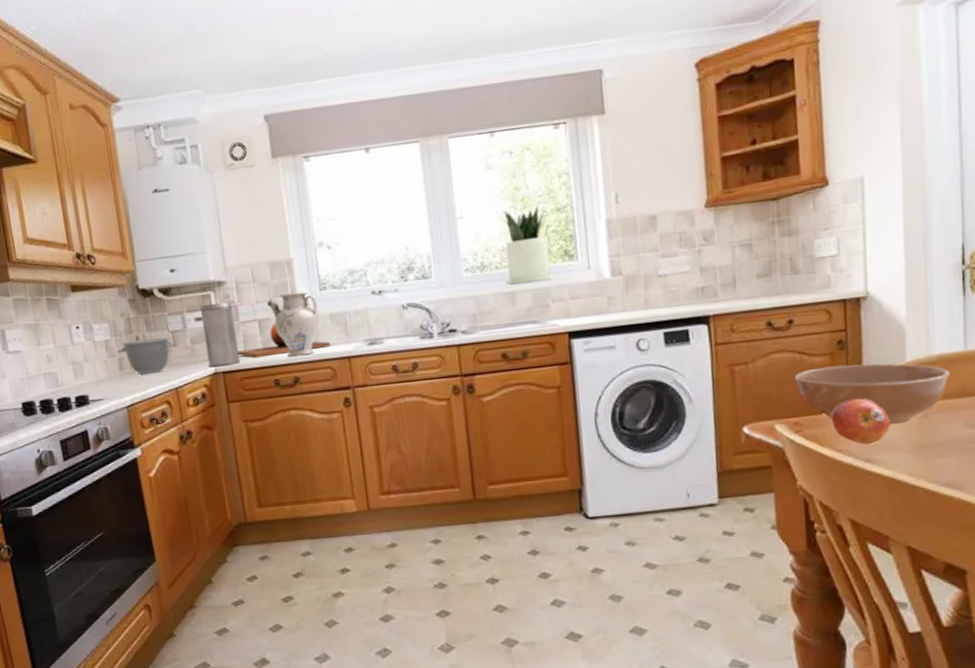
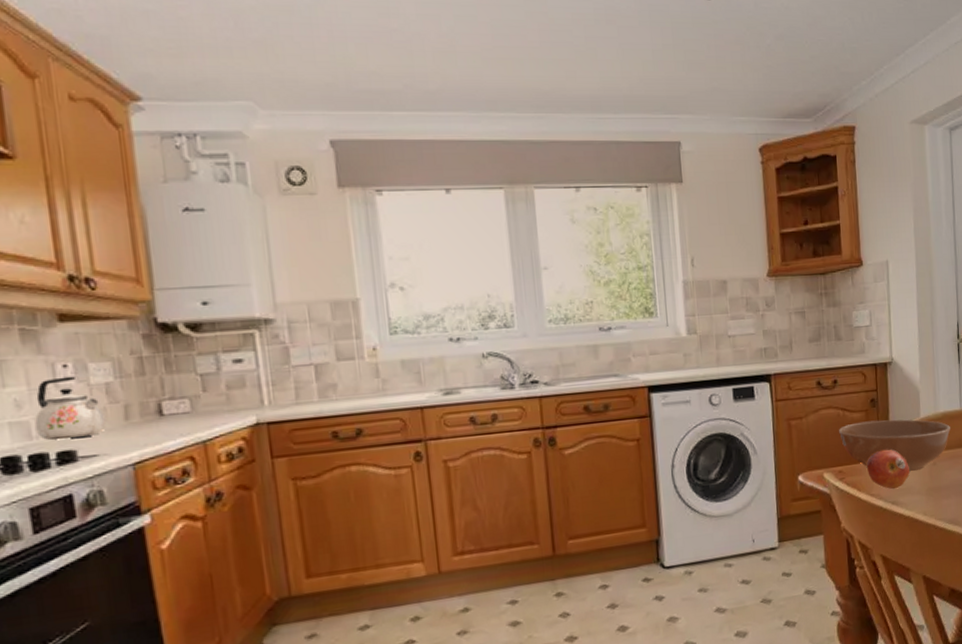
kettle: none [59,335,107,388] -> present [33,376,106,441]
cooking pot: present [116,335,177,374] -> none [121,378,207,425]
canister: present [199,302,241,367] -> none [239,342,291,417]
chopping board: present [237,323,331,358] -> none [287,368,401,407]
ceramic jug: present [266,291,320,357] -> none [325,335,389,407]
planter: present [504,206,556,286] -> none [588,263,637,339]

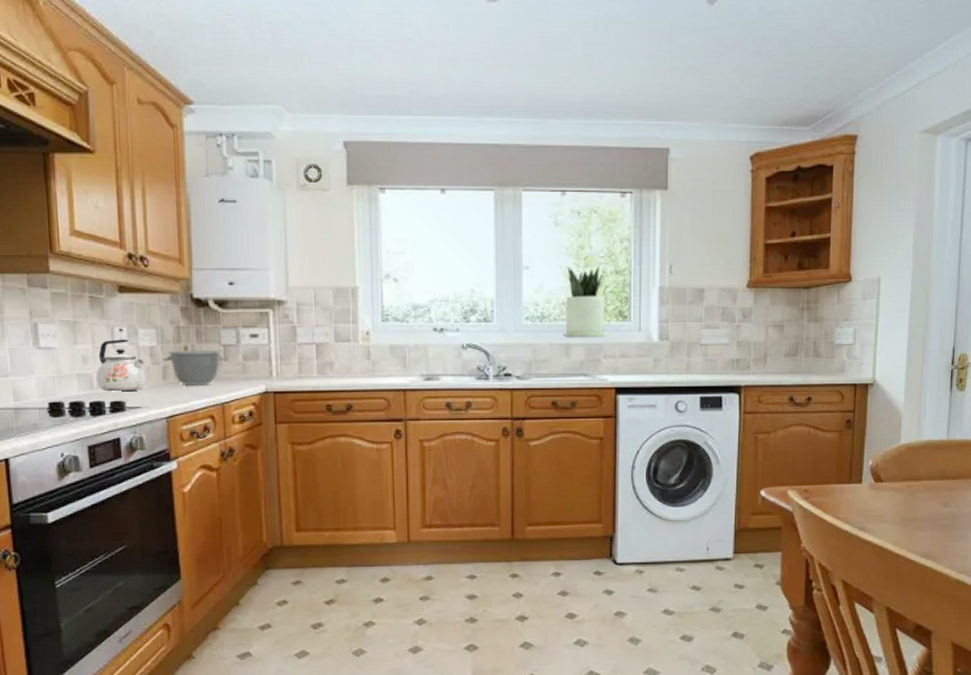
cooking pot: none [121,378,207,425] -> present [161,345,228,386]
planter: none [588,263,637,339] -> present [562,266,609,338]
bowl: present [839,419,950,471] -> none [808,442,934,498]
fruit: present [867,449,910,490] -> none [836,473,882,515]

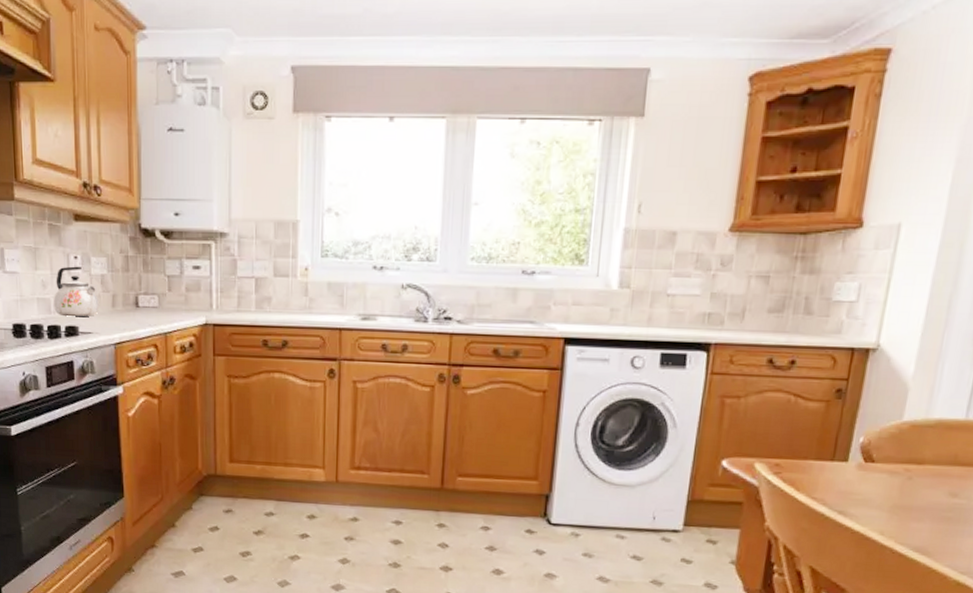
cooking pot: present [161,345,228,386] -> none [111,275,171,315]
planter: present [562,266,609,338] -> none [510,203,563,283]

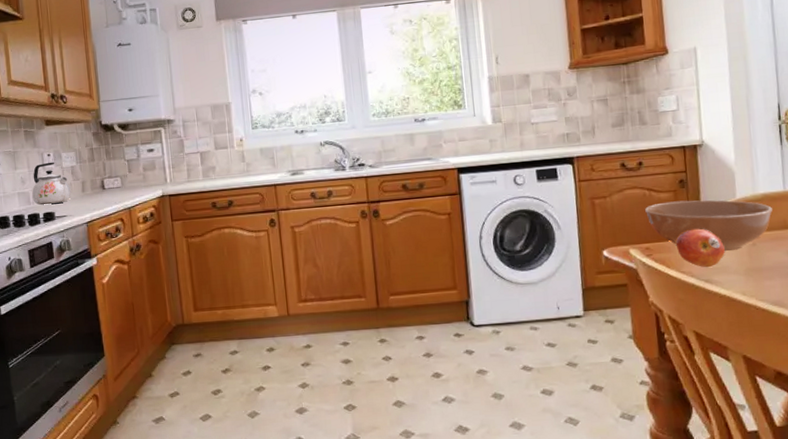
bowl: none [785,413,945,482] -> present [645,200,772,251]
fruit: none [813,449,873,498] -> present [676,228,725,268]

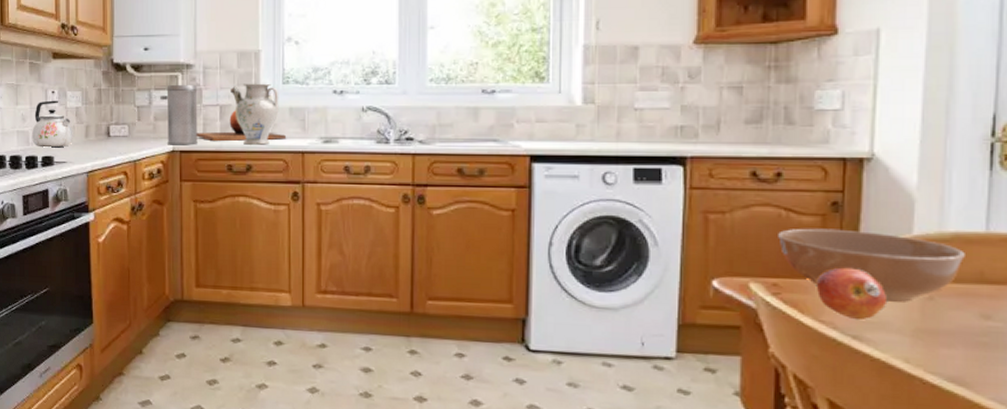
canister: none [152,137,185,191] -> present [166,84,199,145]
chopping board: none [182,155,260,184] -> present [196,110,287,142]
ceramic jug: none [207,129,252,184] -> present [229,83,279,145]

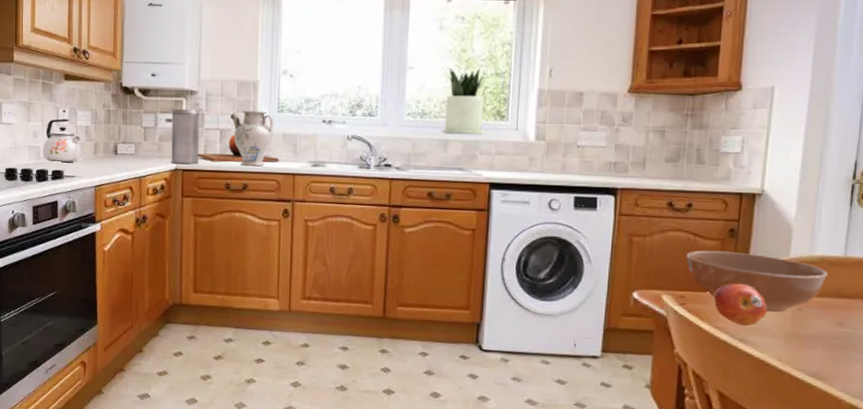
planter: none [470,24,523,101] -> present [441,68,486,136]

